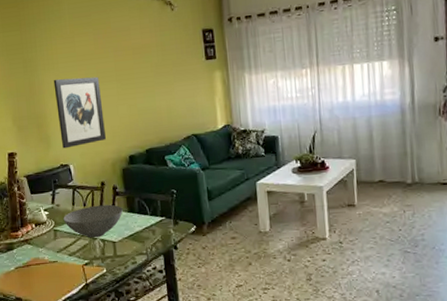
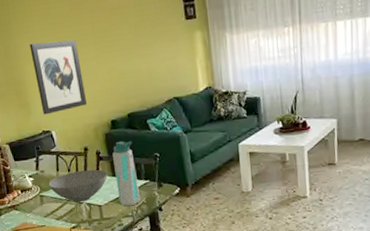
water bottle: none [129,176,156,244] -> present [112,141,141,206]

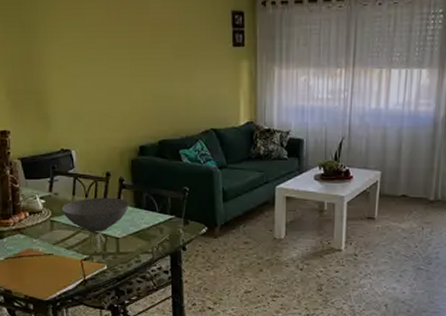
wall art: present [29,39,87,115] -> none [56,50,114,132]
water bottle: present [112,141,141,206] -> none [137,169,164,242]

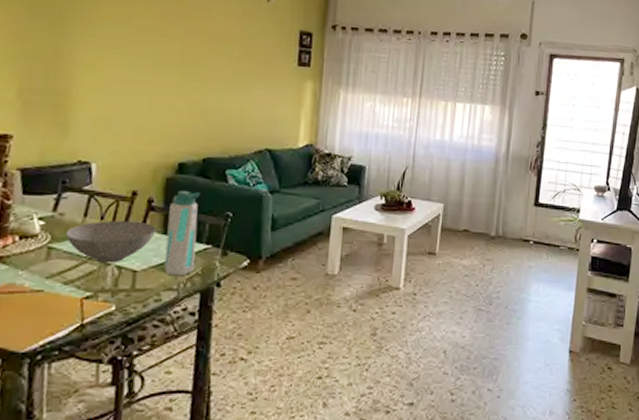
water bottle: none [137,169,164,242] -> present [163,190,201,276]

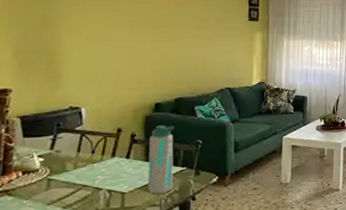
bowl: present [65,220,156,264] -> none [62,152,139,189]

